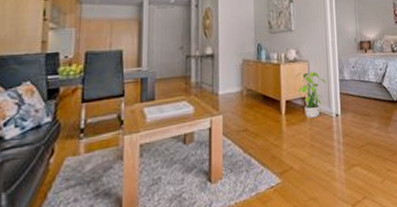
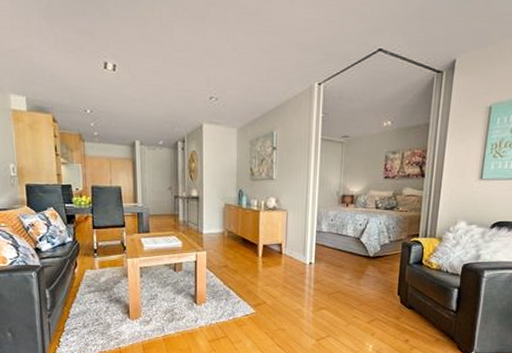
potted plant: present [295,71,327,119] -> none [274,220,303,264]

